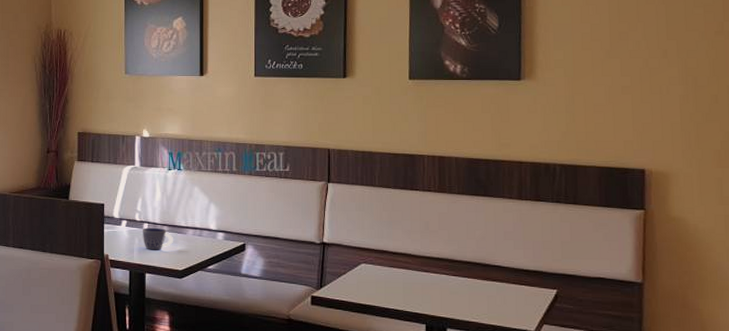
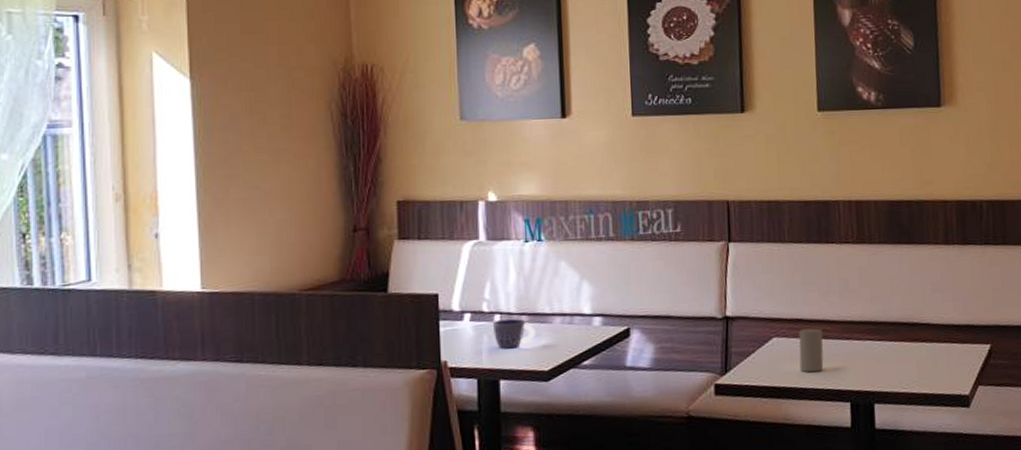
cup: none [383,259,405,296] -> present [799,328,824,373]

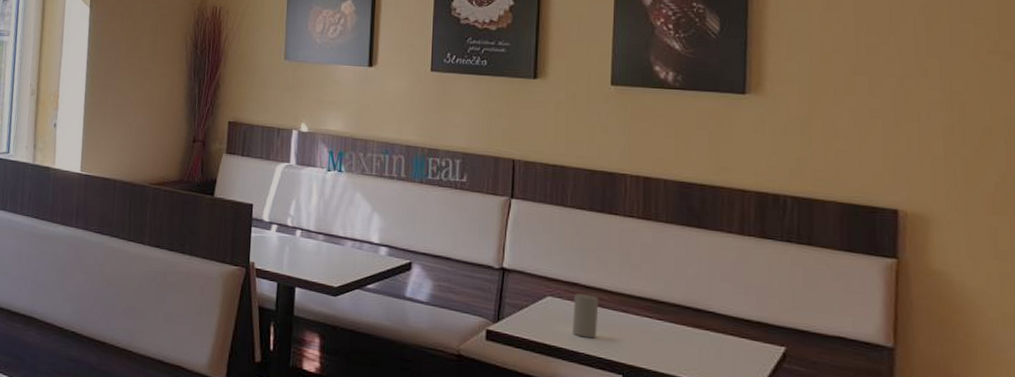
cup: present [493,319,535,349] -> none [294,235,329,262]

